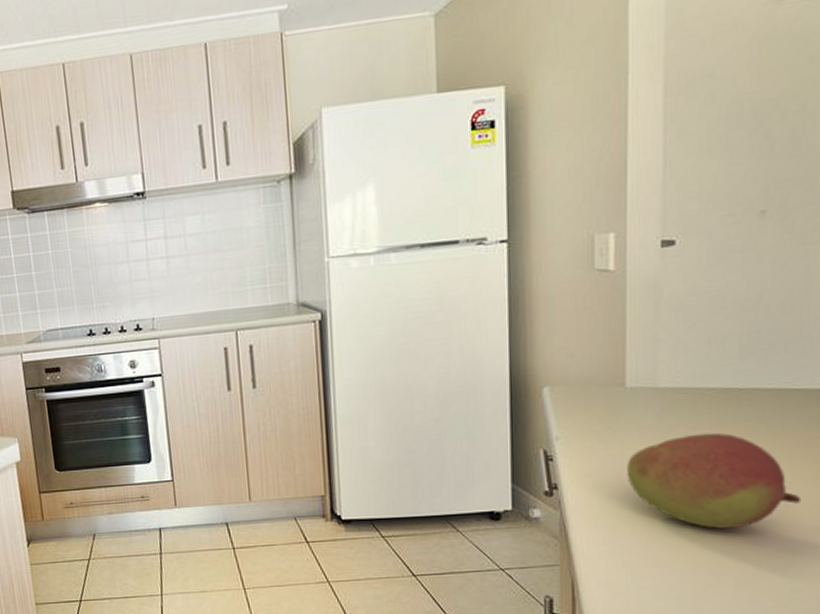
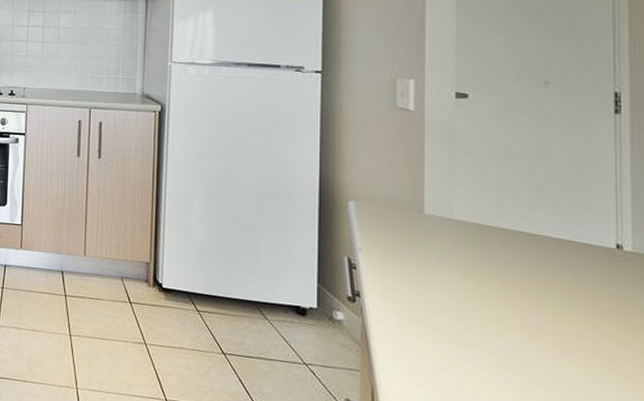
fruit: present [627,432,802,529] -> none [425,268,597,369]

